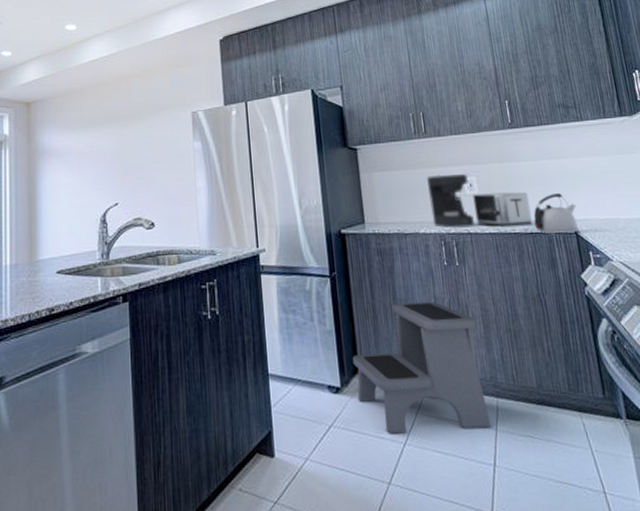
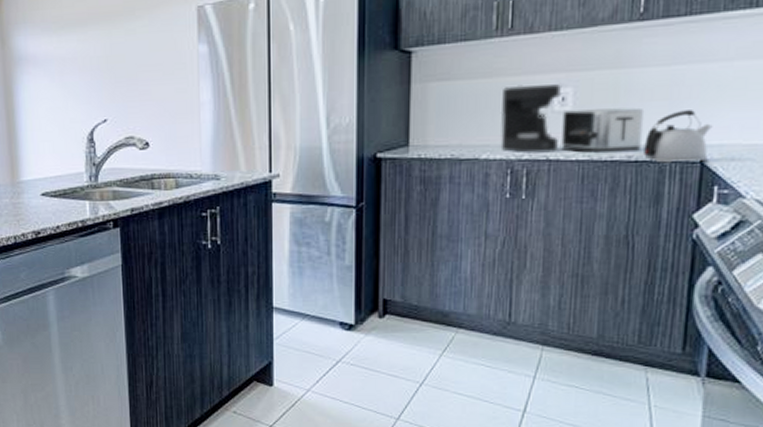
step stool: present [352,301,491,434] -> none [372,238,535,374]

